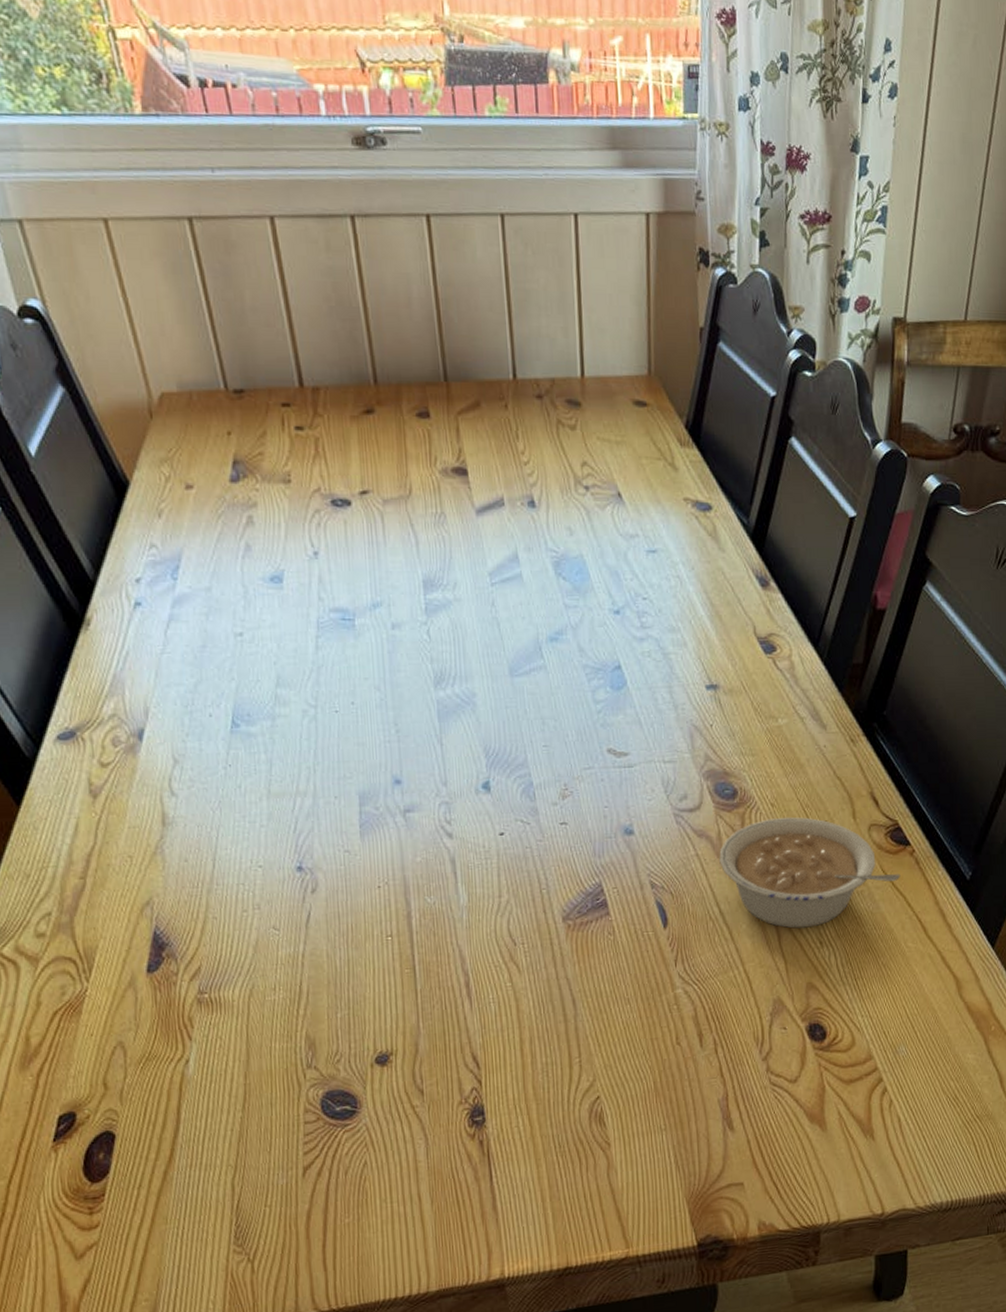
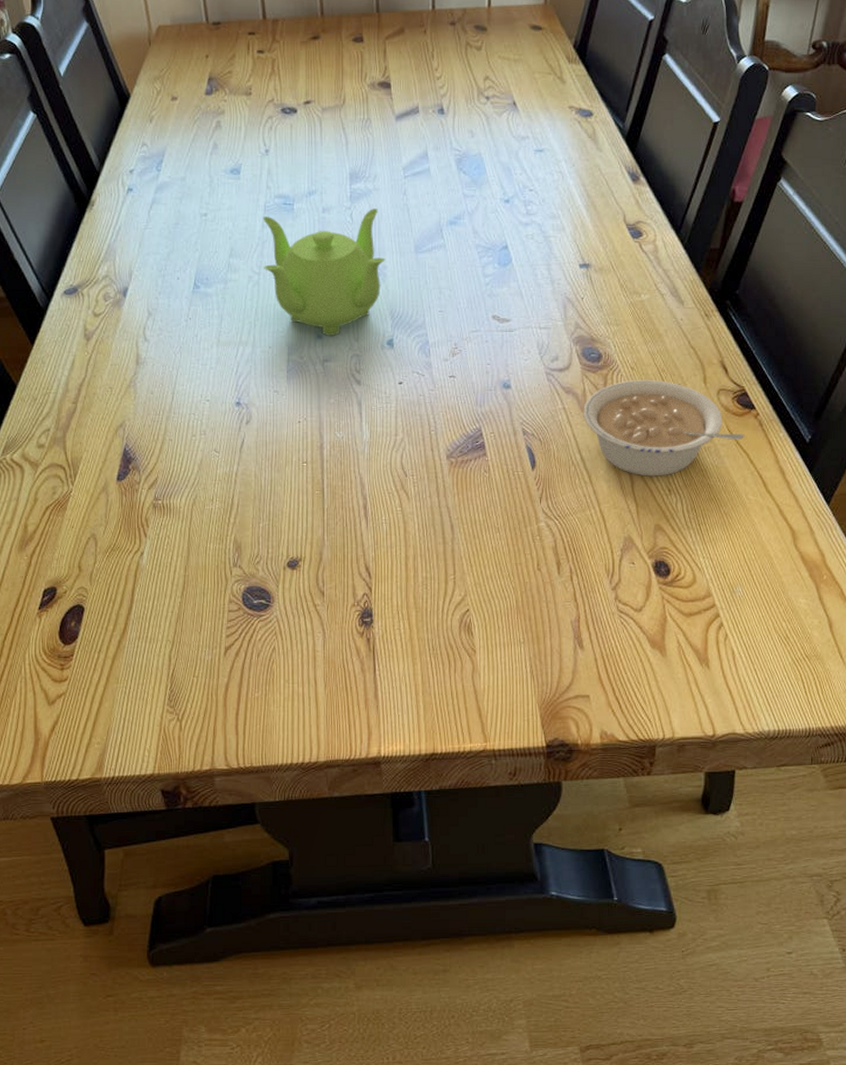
teapot: none [317,623,475,780] -> present [263,209,386,336]

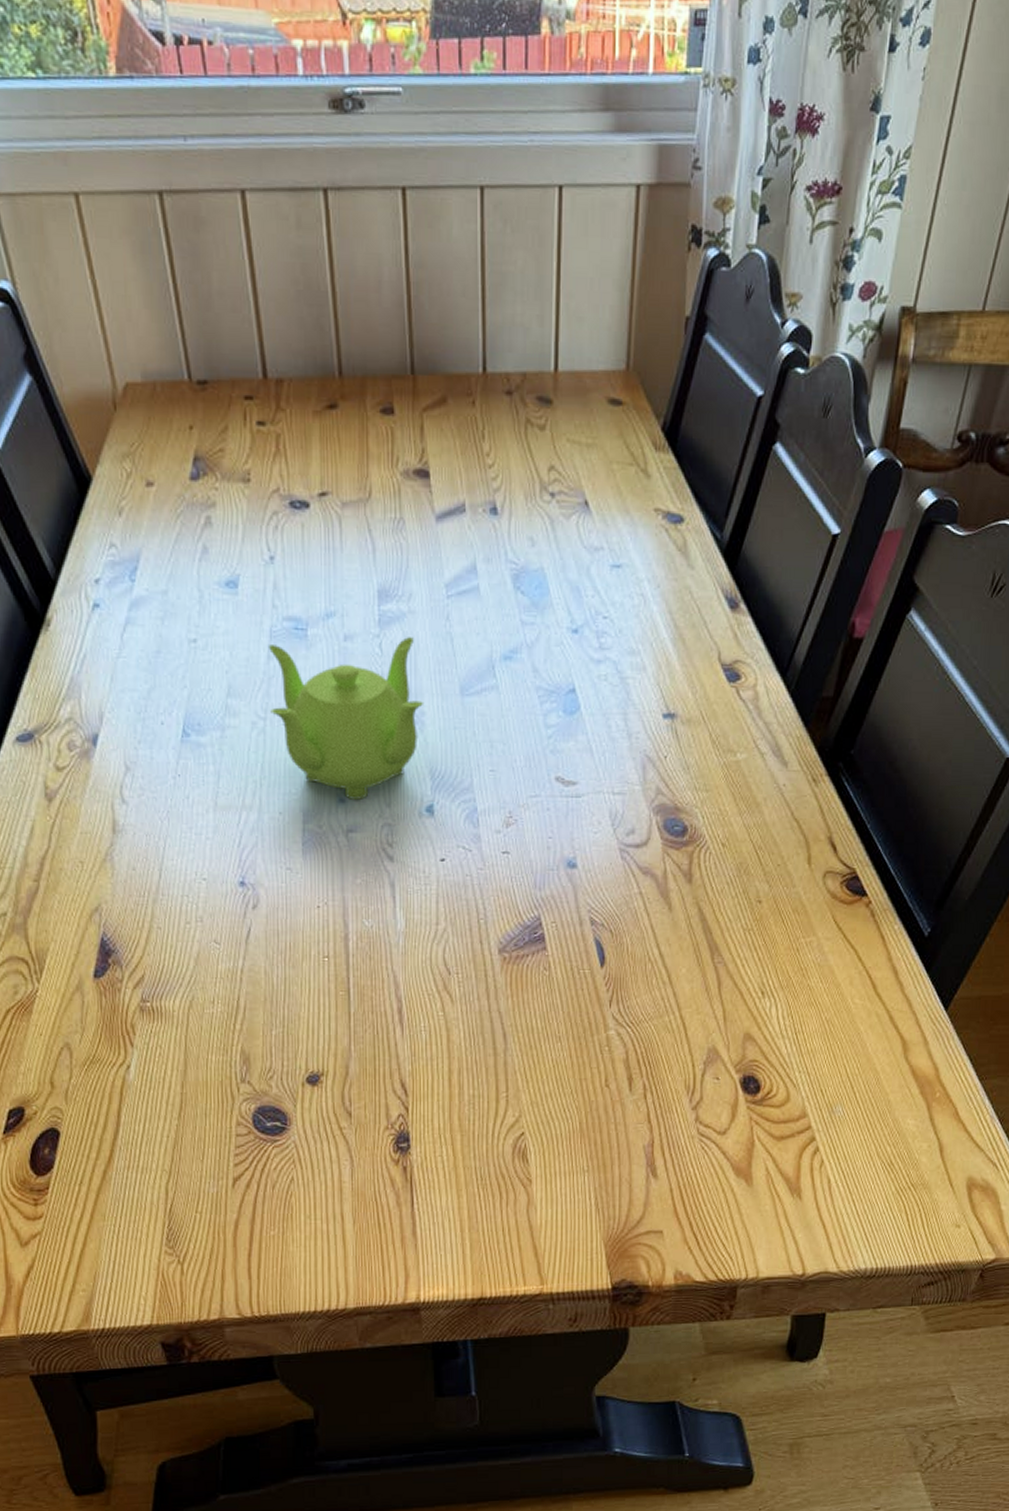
legume: present [583,379,745,477] -> none [663,858,854,976]

